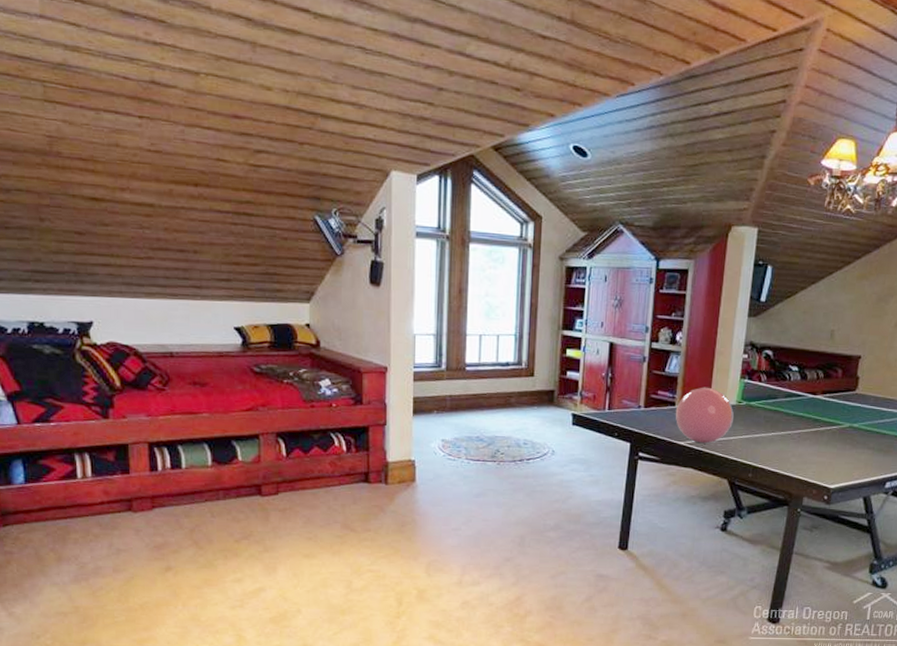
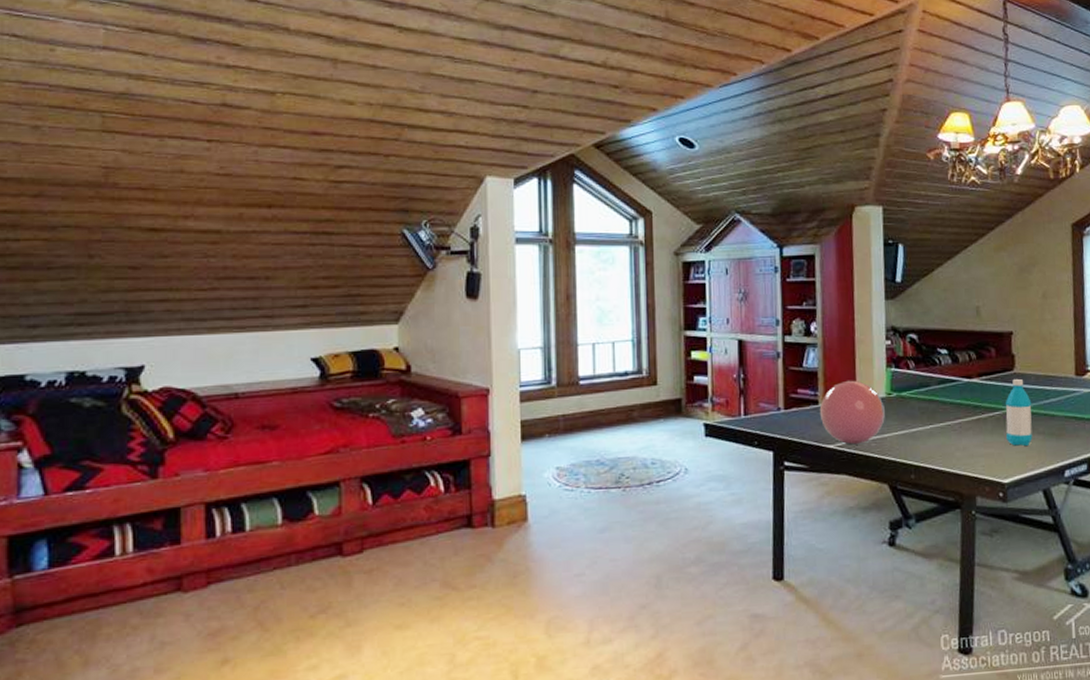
water bottle: none [839,398,867,458] -> present [1005,378,1033,446]

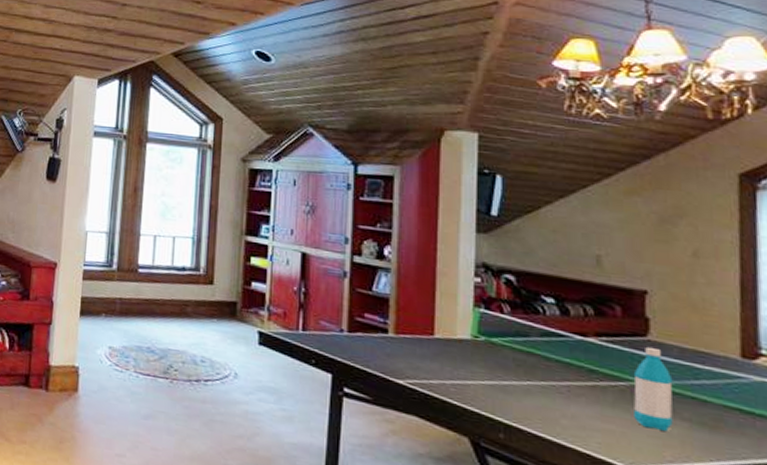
ball: present [819,380,885,445] -> none [388,313,469,386]

